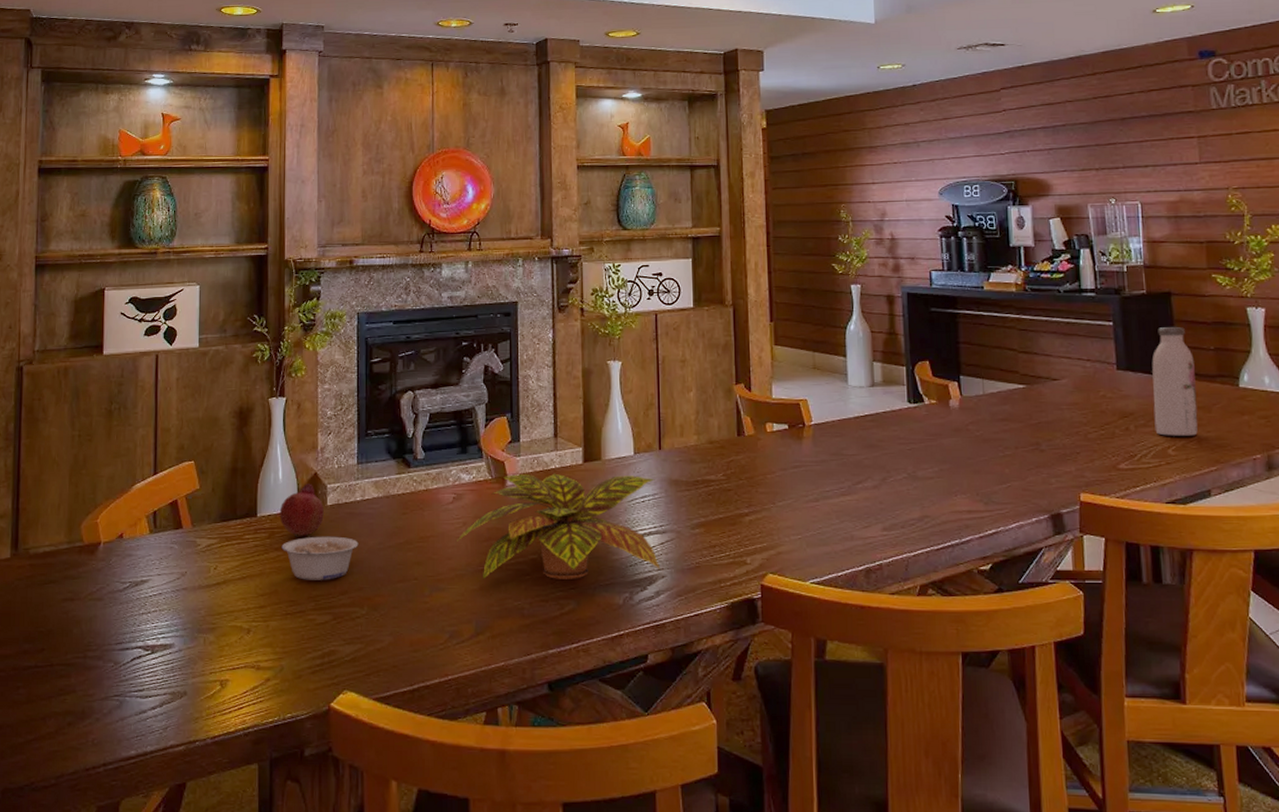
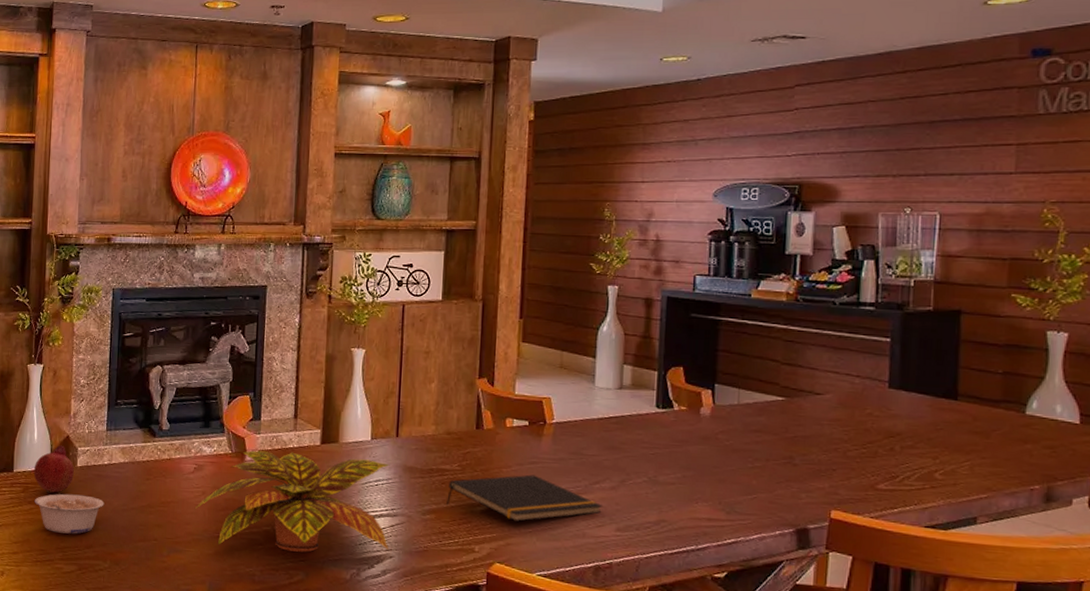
notepad: none [714,479,867,528] -> present [445,474,602,522]
water bottle: present [1152,327,1198,436] -> none [923,347,978,461]

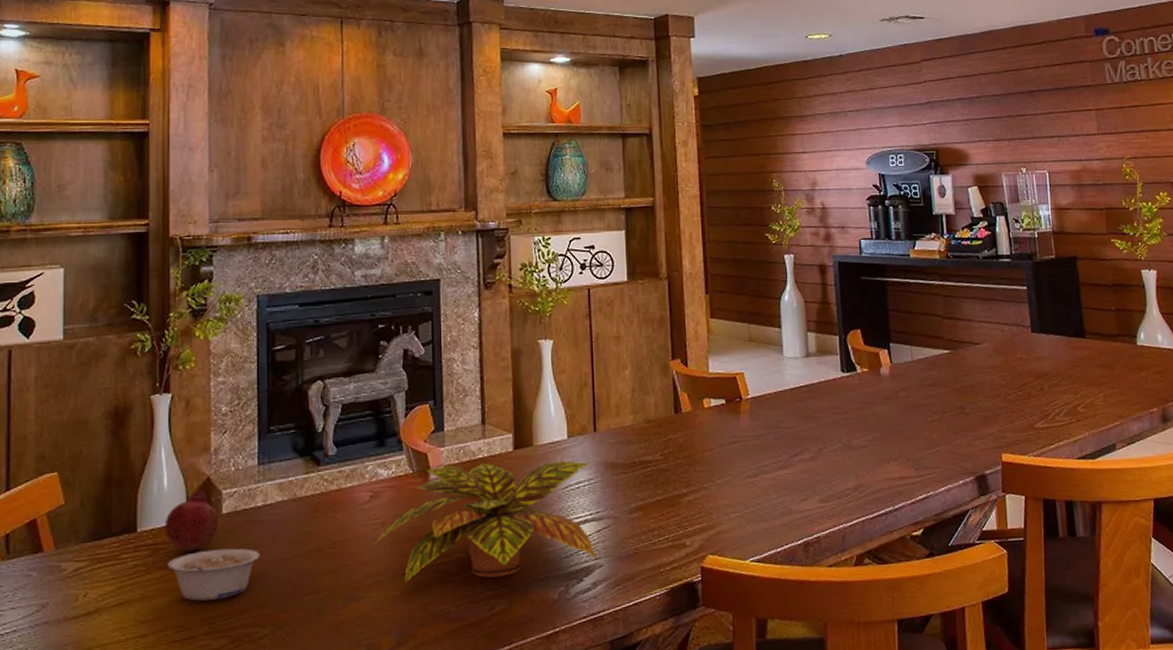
notepad: present [445,474,602,522] -> none [652,455,804,507]

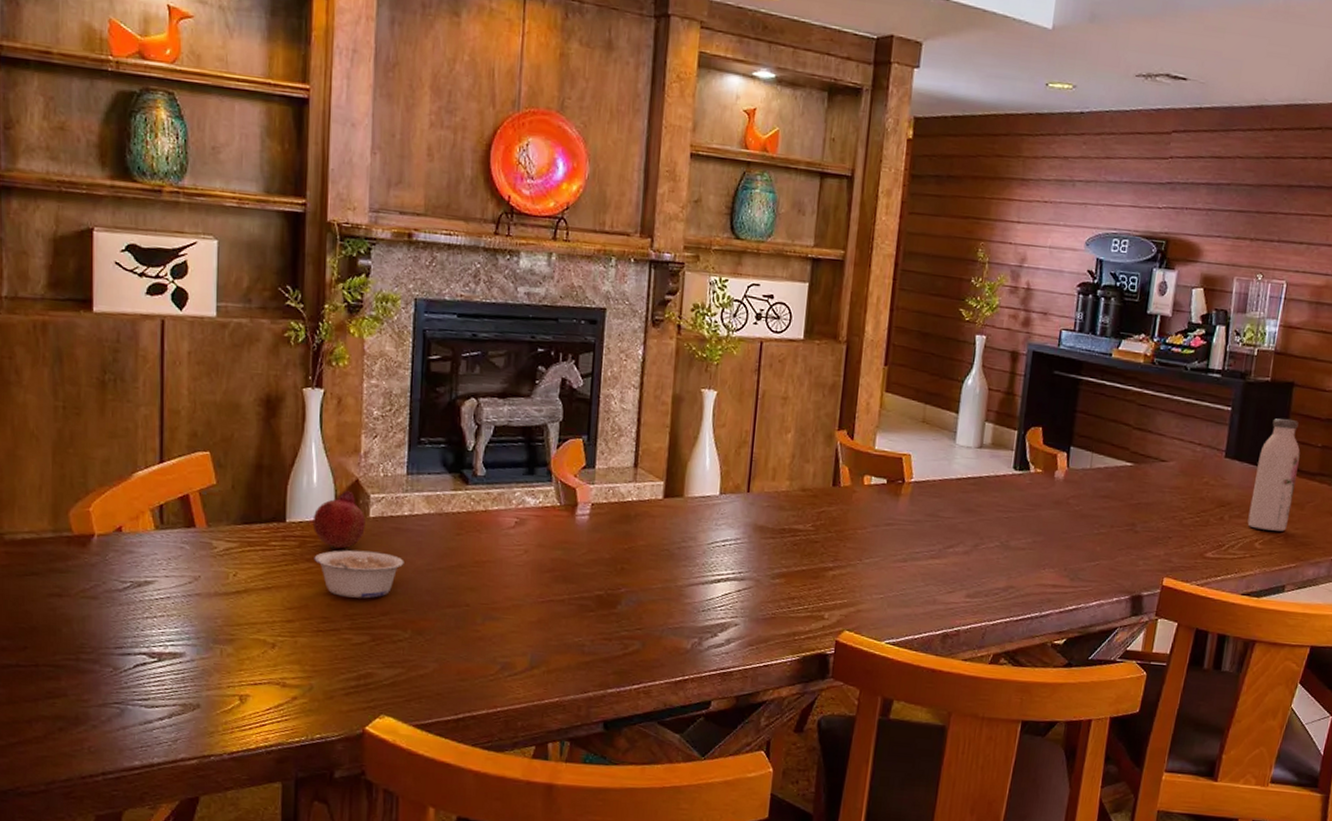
plant: present [373,460,598,583] -> none [515,503,739,620]
water bottle: none [1062,290,1103,394] -> present [1247,418,1300,532]

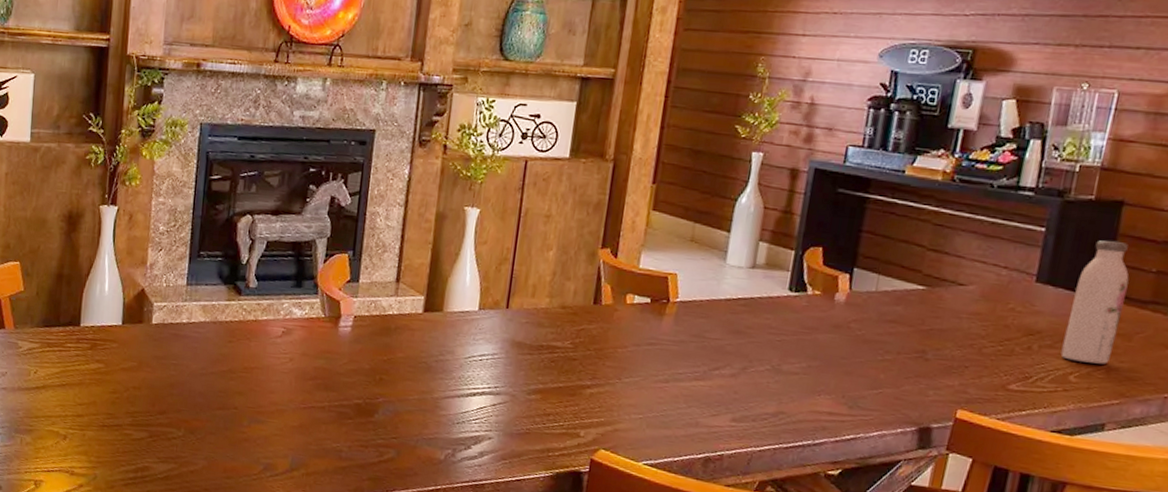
fruit: present [312,491,365,549] -> none [102,299,149,352]
legume: present [314,550,404,599] -> none [102,353,181,398]

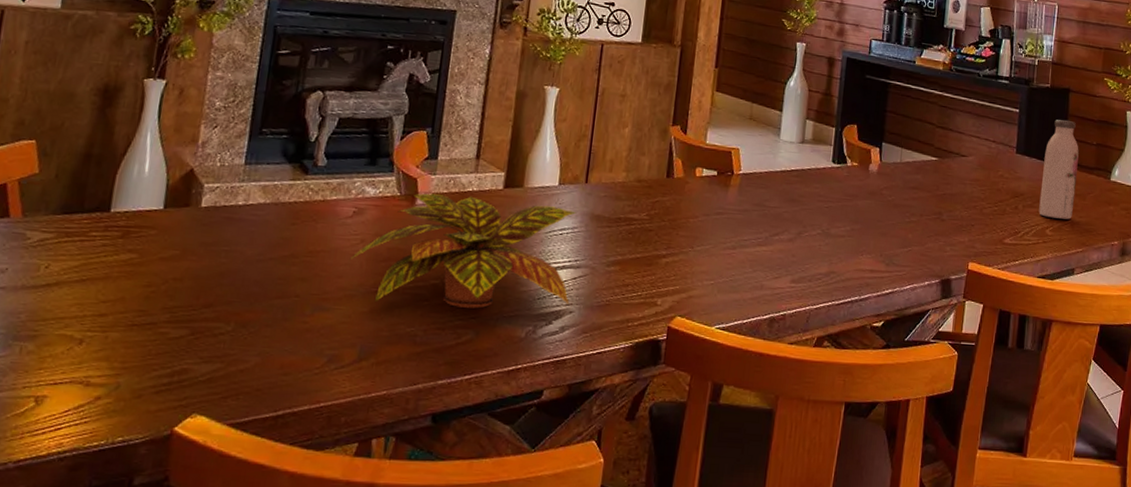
plant: none [280,315,497,432] -> present [349,193,577,309]

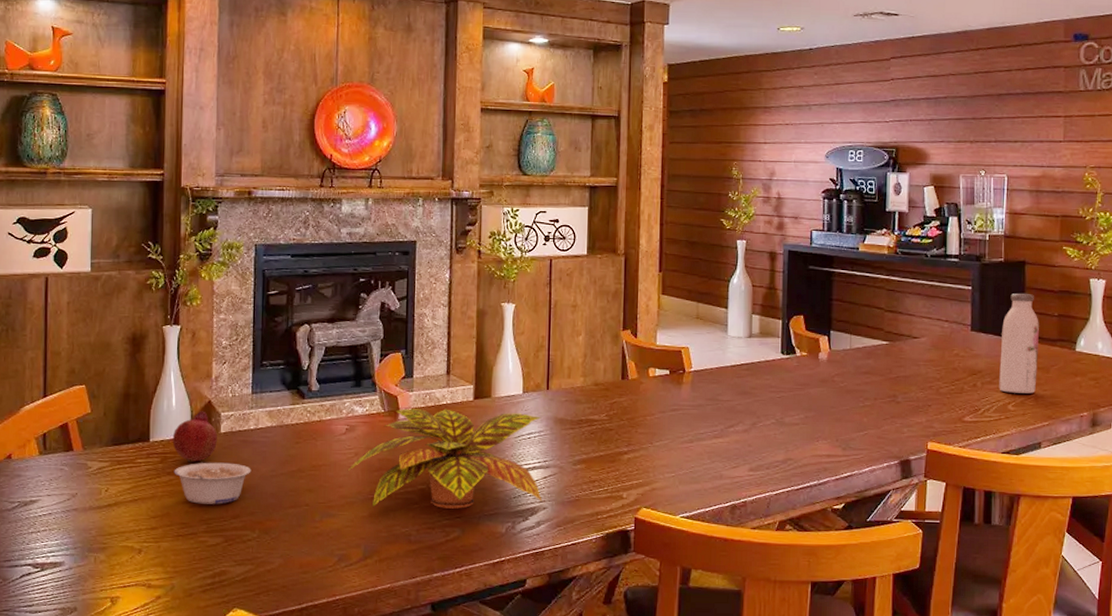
legume: none [136,240,234,290] -> present [174,462,251,504]
fruit: none [139,180,197,240] -> present [172,411,217,463]

